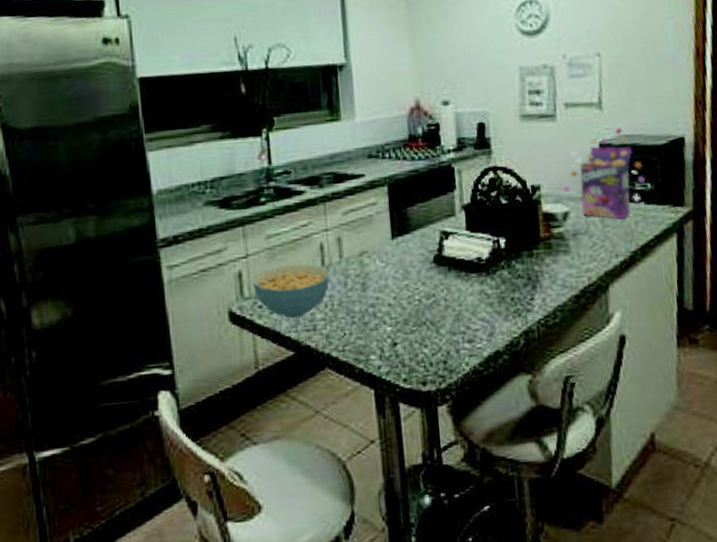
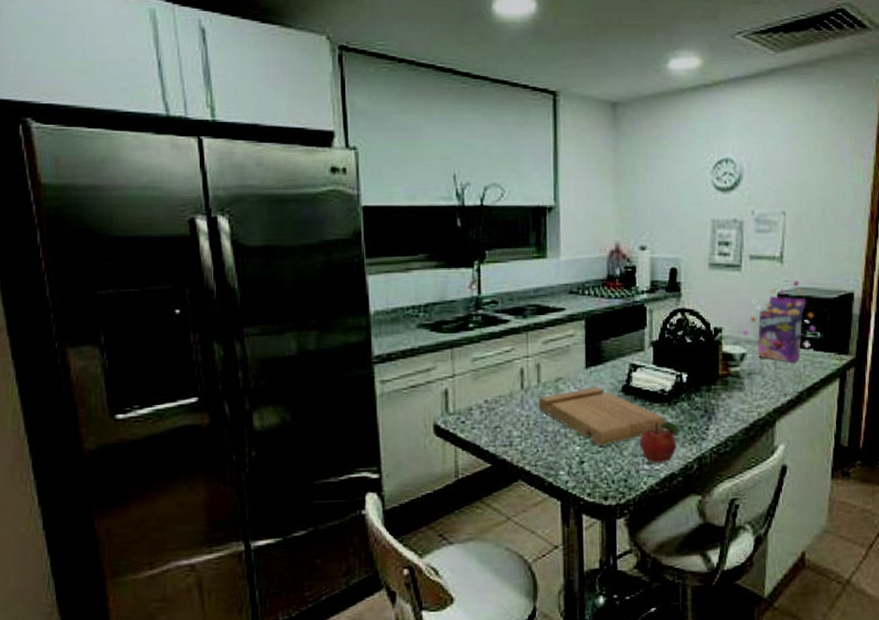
cereal bowl: present [252,264,330,318] -> none [457,386,527,434]
cutting board: none [341,259,485,324] -> present [538,387,665,445]
fruit: none [458,294,501,341] -> present [640,422,679,463]

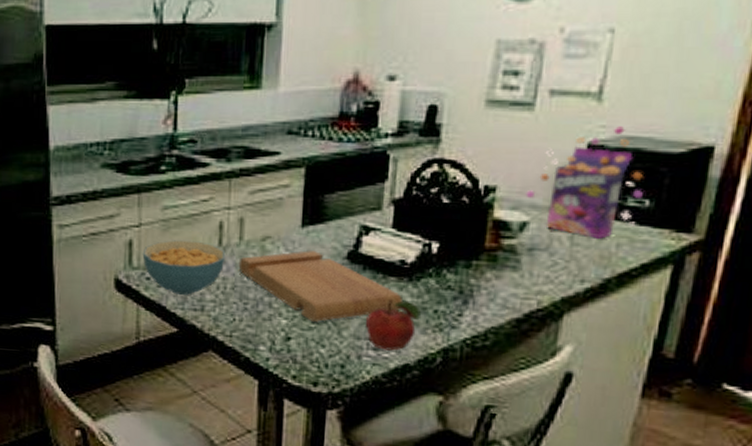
cereal bowl: none [457,386,527,434] -> present [142,240,226,295]

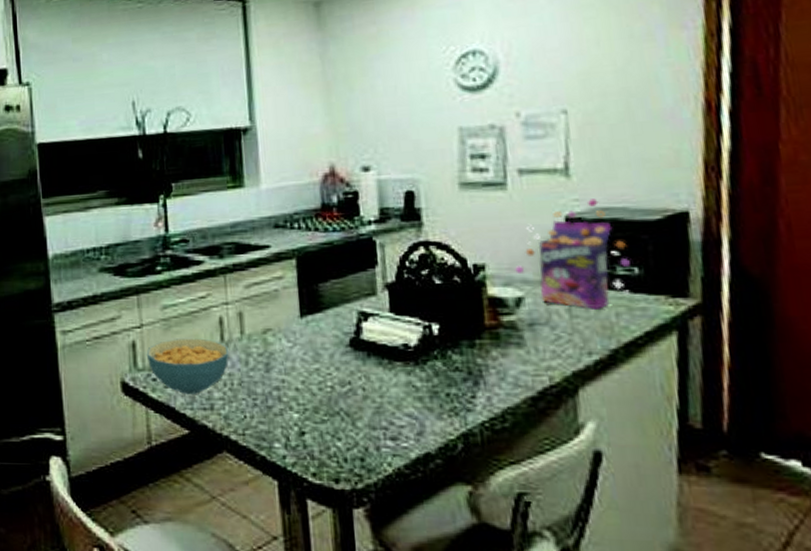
cutting board: present [238,251,402,322] -> none [242,340,413,413]
fruit: present [366,299,421,351] -> none [379,385,433,440]

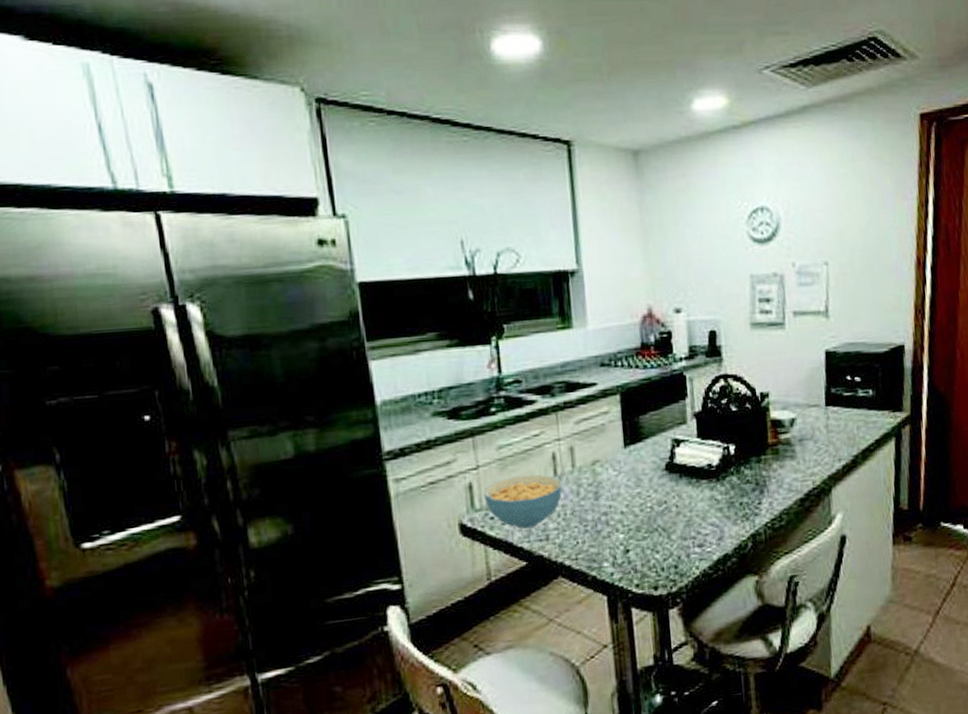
cereal box: present [515,199,630,309] -> none [790,335,867,425]

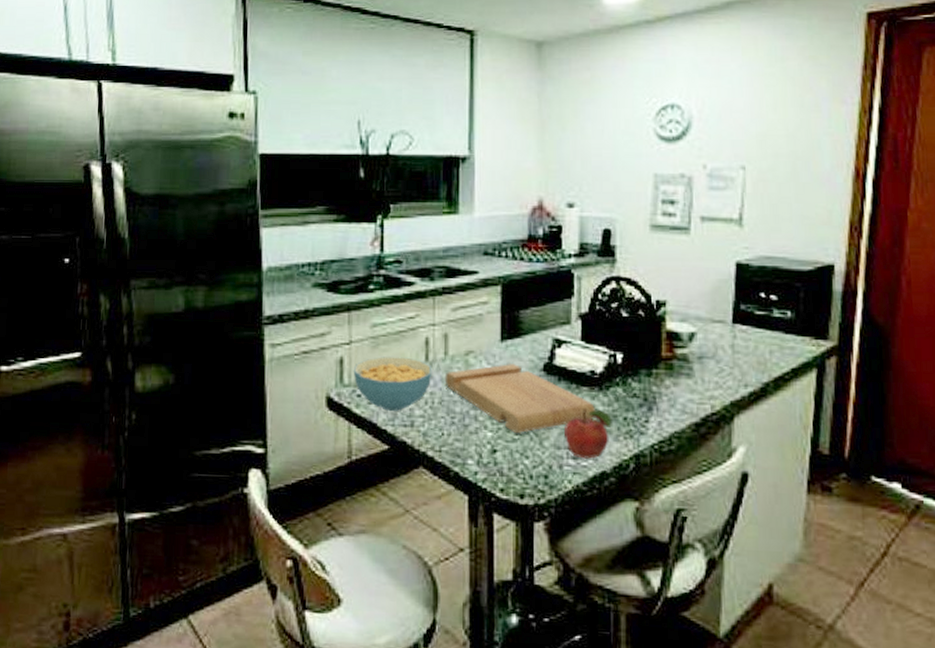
cutting board: none [574,467,715,531] -> present [444,364,595,433]
fruit: none [689,499,730,545] -> present [565,408,612,459]

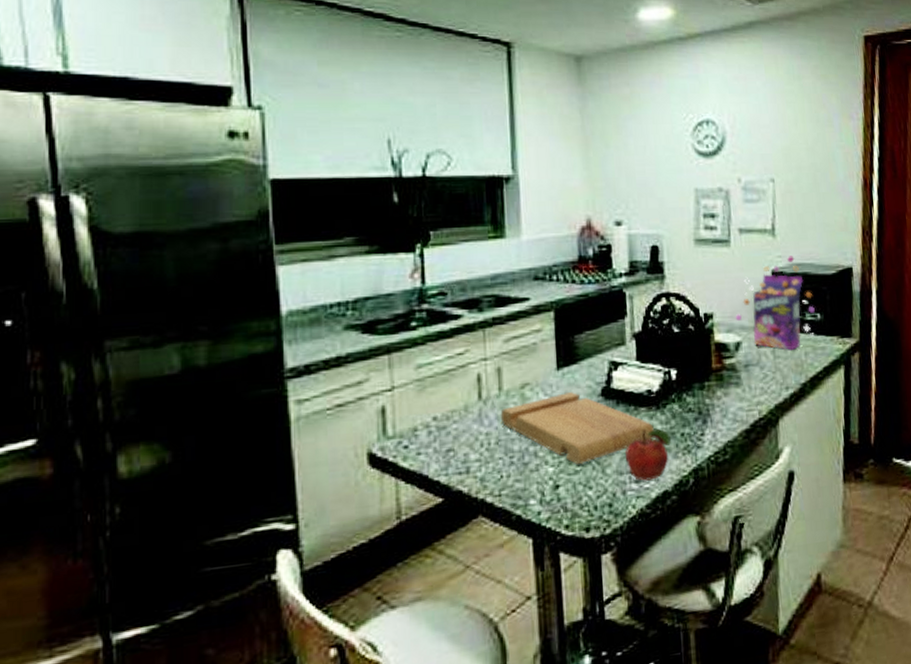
cereal bowl: present [353,357,432,411] -> none [397,398,487,460]
cereal box: none [691,248,785,347] -> present [735,256,815,350]

